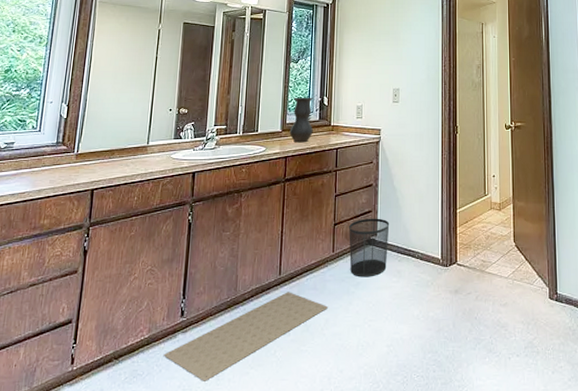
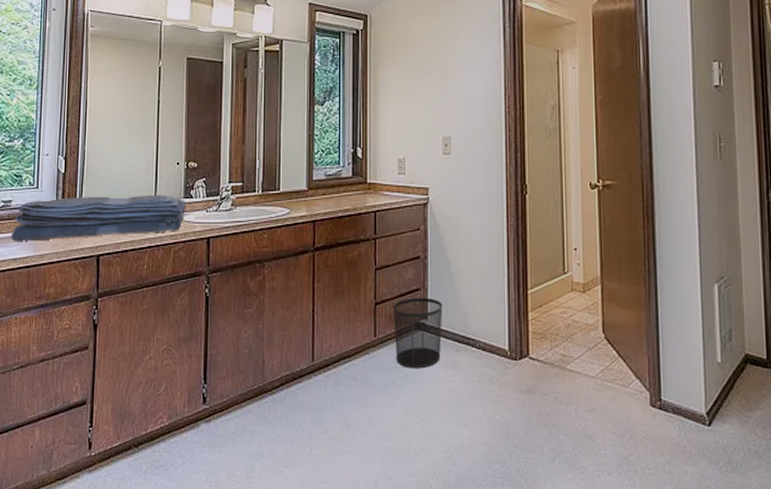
towel: none [10,136,175,178] -> present [10,194,186,241]
bath mat: present [163,292,329,381] -> none [186,381,372,478]
vase: present [289,97,313,143] -> none [317,148,346,204]

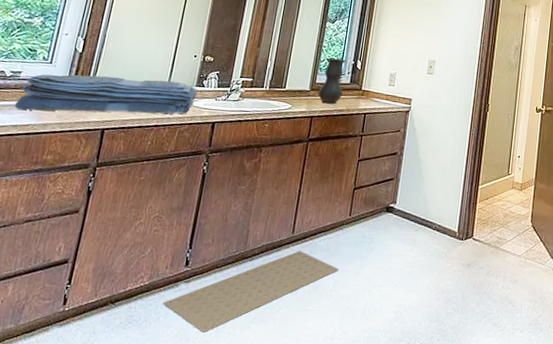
bath mat: none [186,381,372,478] -> present [162,251,340,333]
vase: none [317,148,346,204] -> present [318,57,347,104]
waste bin: present [393,297,443,369] -> none [365,185,411,244]

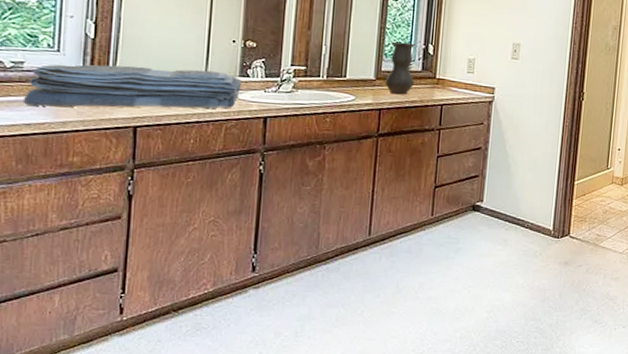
bath mat: present [162,251,340,333] -> none [231,253,425,338]

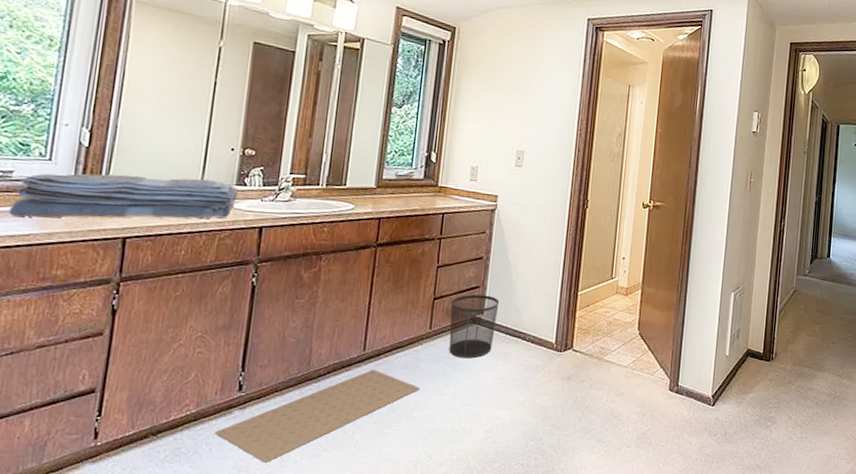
bath mat: none [231,253,425,338] -> present [214,369,421,463]
vase: present [385,41,416,95] -> none [385,149,418,204]
waste bin: none [450,183,499,244] -> present [449,294,500,359]

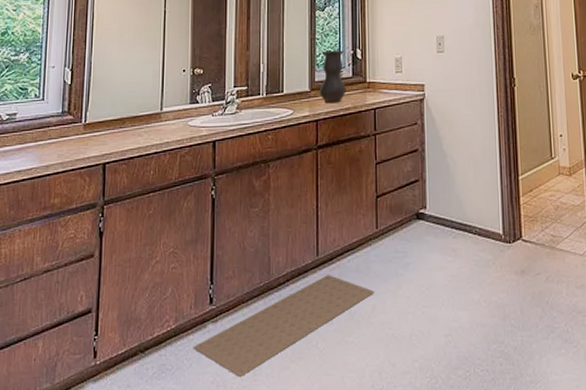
towel: present [8,173,238,219] -> none [15,101,192,153]
vase: none [385,149,418,204] -> present [319,50,346,104]
waste bin: present [449,294,500,359] -> none [394,188,441,257]

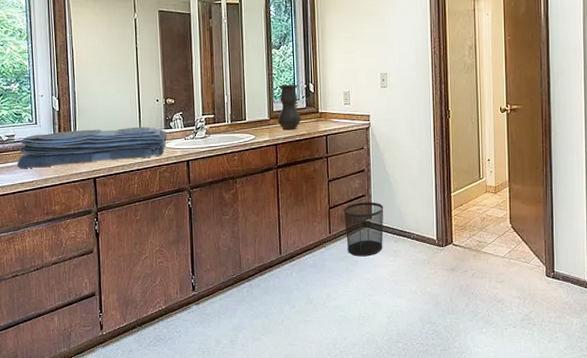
towel: none [15,101,192,153] -> present [17,126,167,168]
bath mat: present [192,275,375,377] -> none [180,269,330,345]
waste bin: none [394,188,441,257] -> present [344,202,384,257]

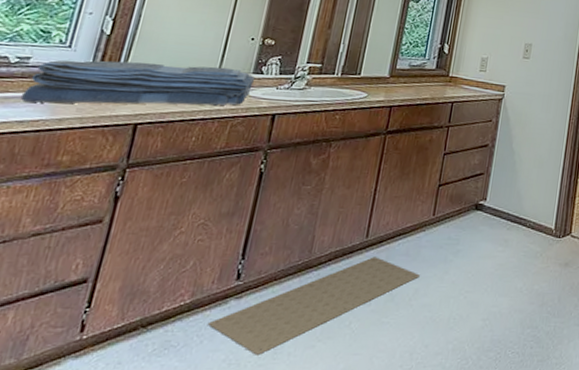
bath mat: none [180,269,330,345] -> present [207,257,421,355]
vase: present [277,84,301,131] -> none [398,40,432,93]
waste bin: present [344,202,384,257] -> none [451,181,503,245]

